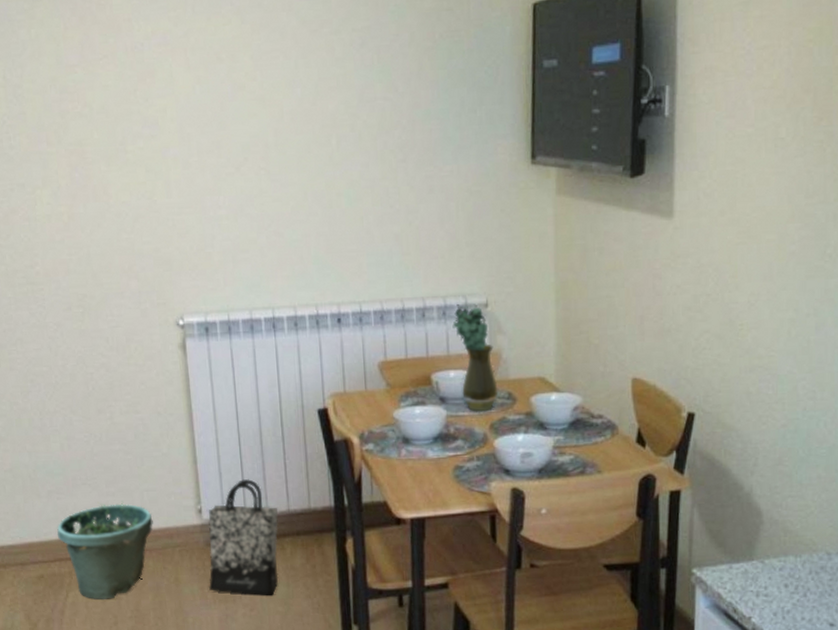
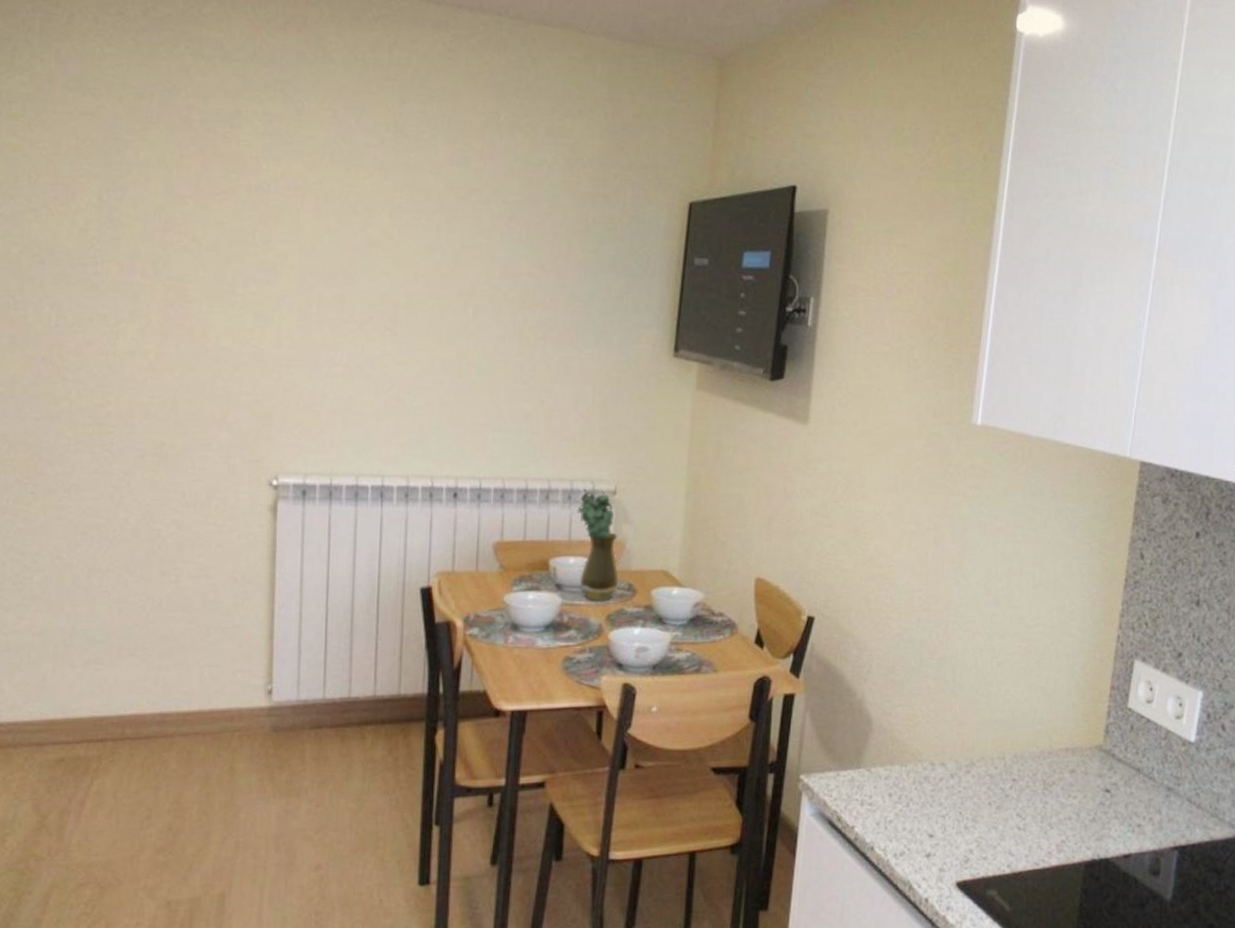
pot: present [57,501,153,600] -> none [90,675,212,789]
shopping bag: present [208,479,279,595] -> none [270,659,363,790]

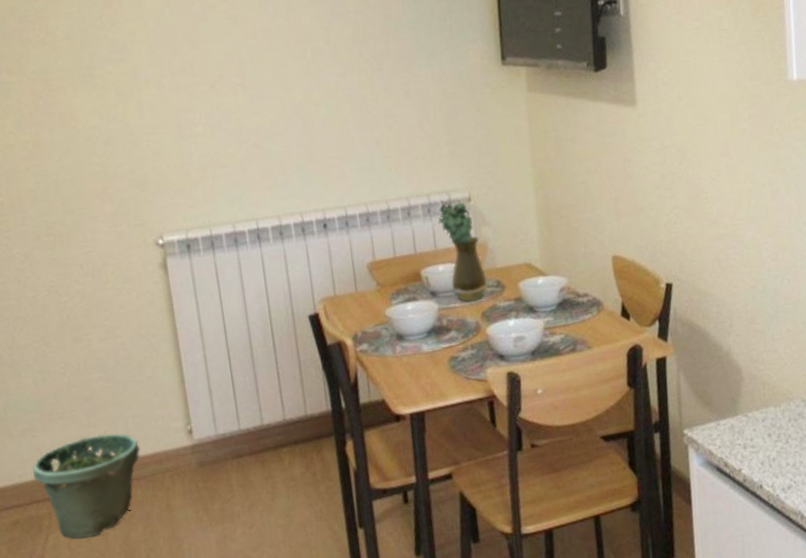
pot: none [90,675,212,789] -> present [33,431,140,539]

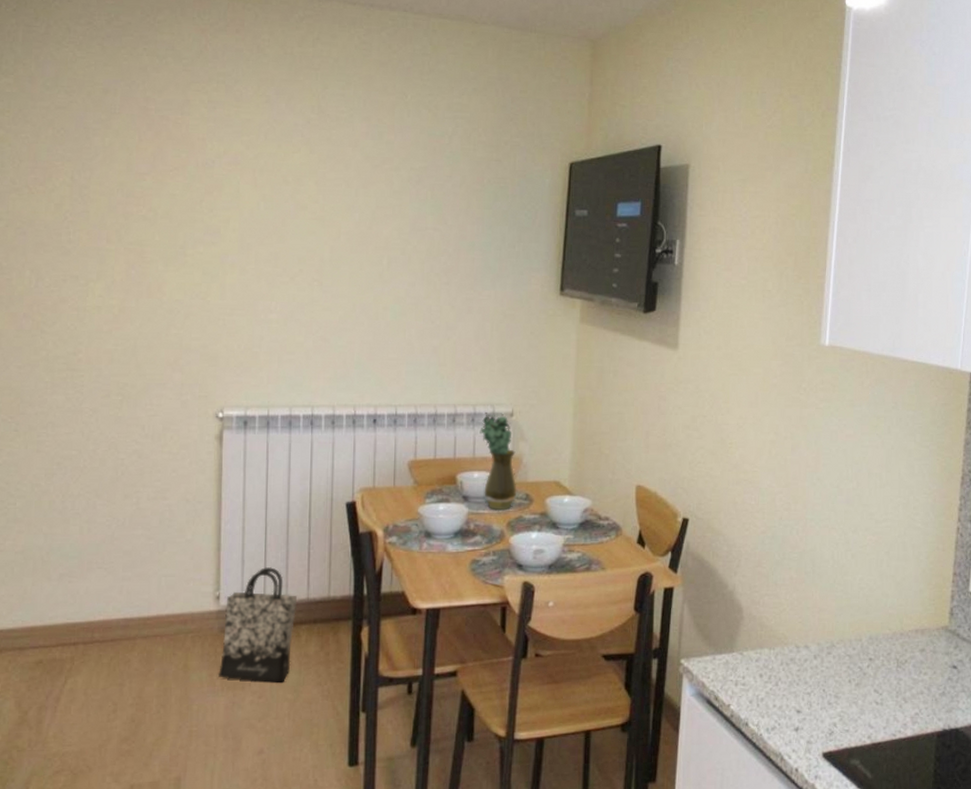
pot: present [33,431,140,539] -> none [64,586,168,686]
shopping bag: none [199,393,278,514] -> present [218,567,298,683]

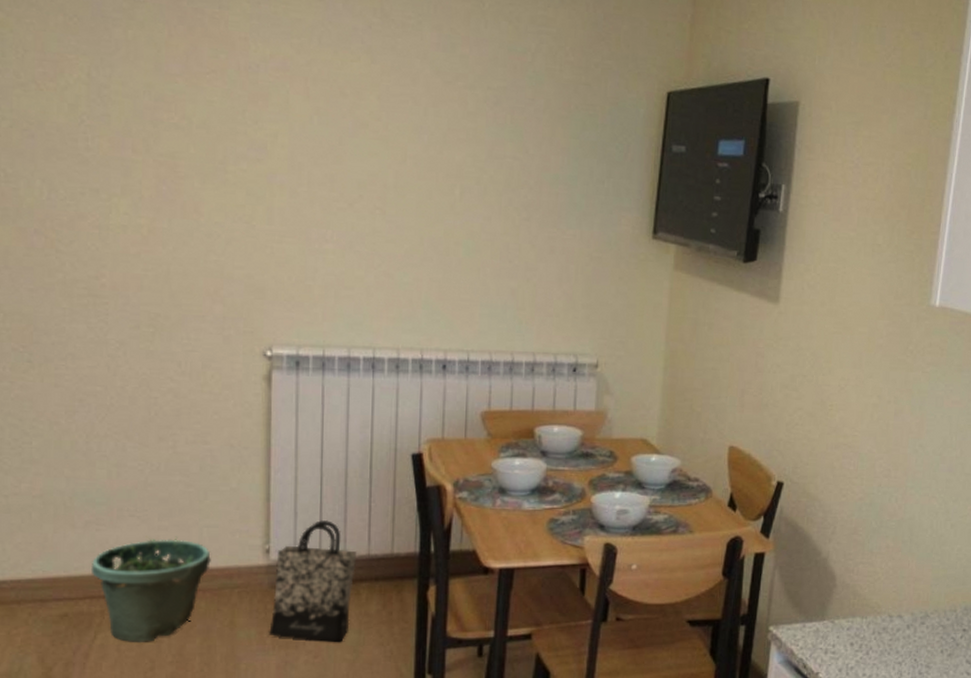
pot: none [64,586,168,686] -> present [92,536,211,642]
vase: present [480,413,517,512] -> none [561,362,601,469]

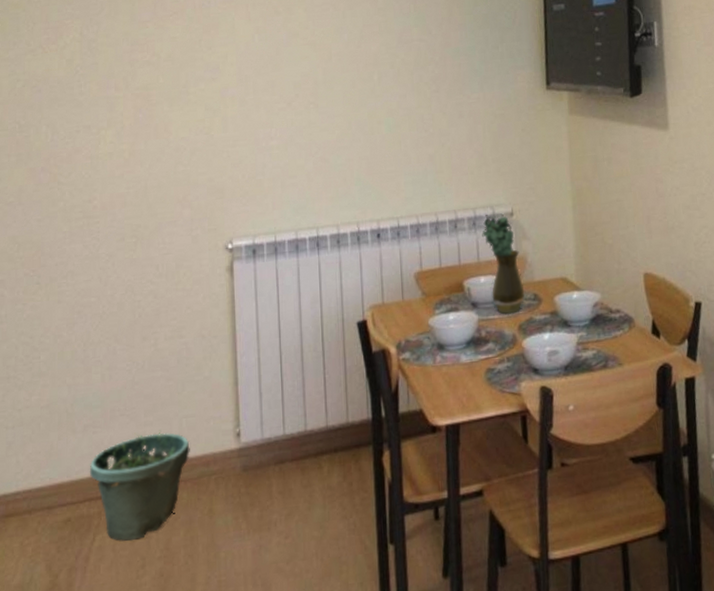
shopping bag: present [269,520,357,642] -> none [244,397,317,521]
vase: none [561,362,601,469] -> present [482,214,525,316]

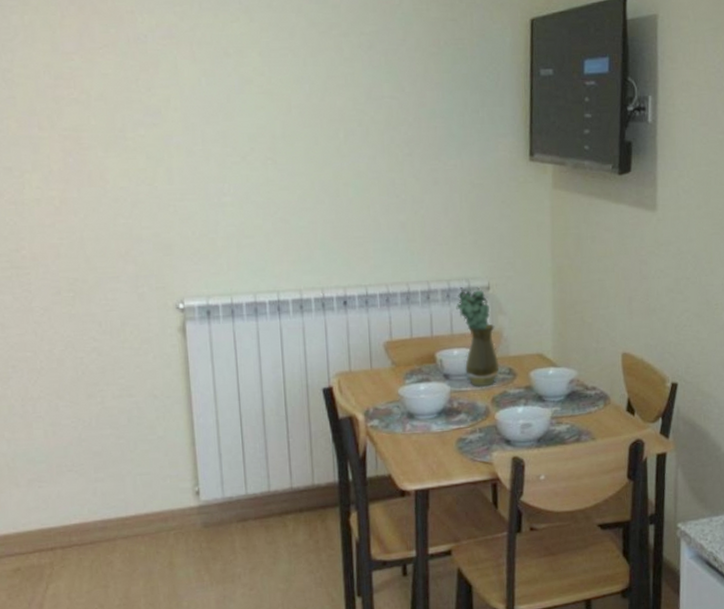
pot: present [90,430,190,541] -> none [38,486,146,590]

